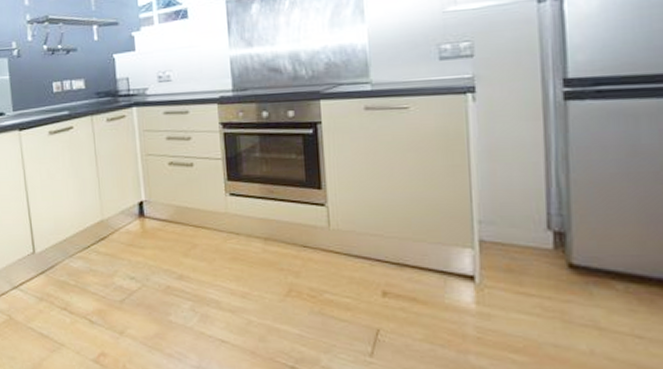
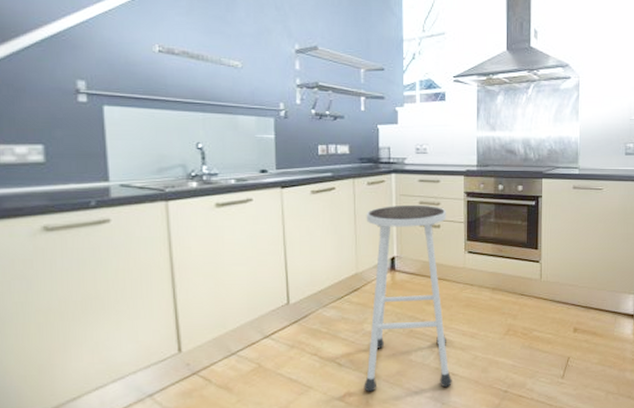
stool: none [107,140,222,356] -> present [364,204,452,392]

